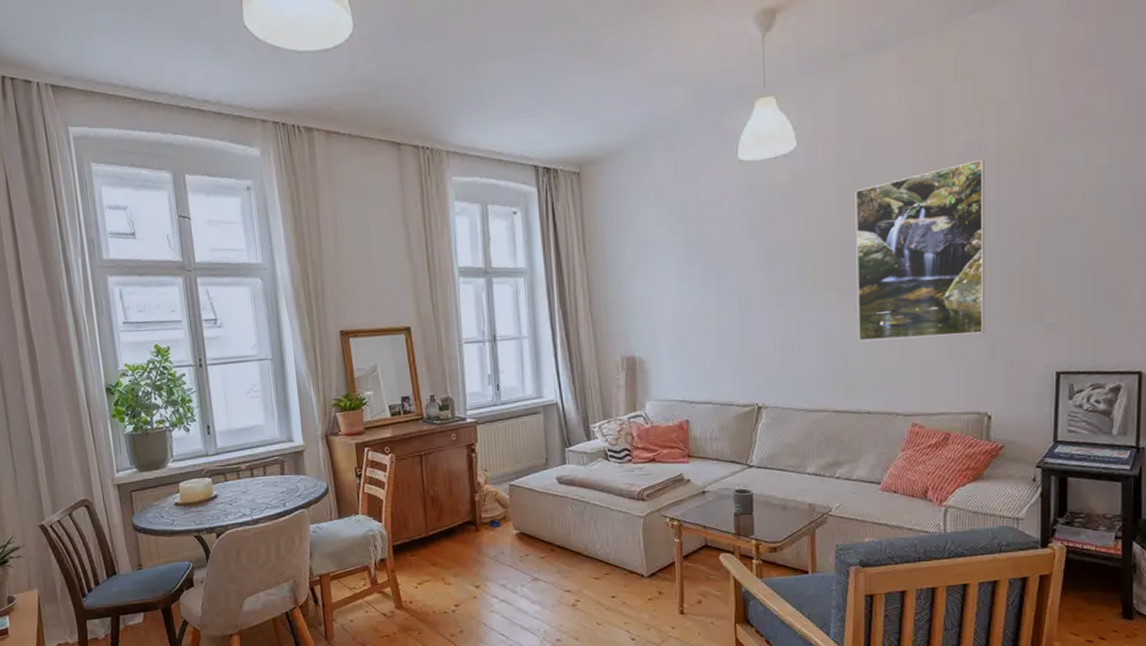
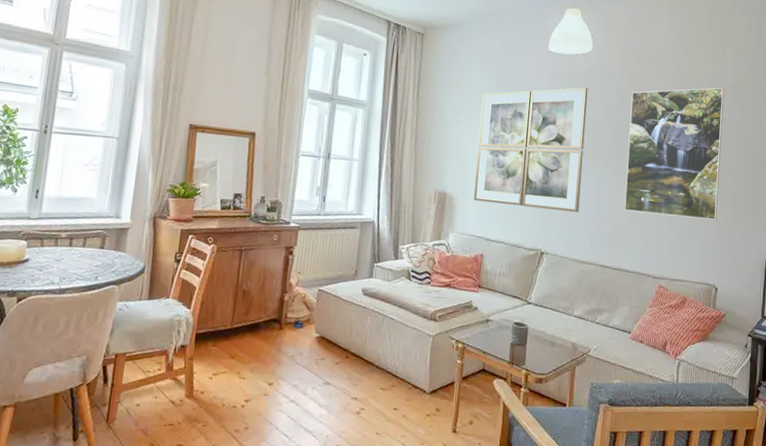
wall art: none [662,197,800,361] -> present [474,87,588,212]

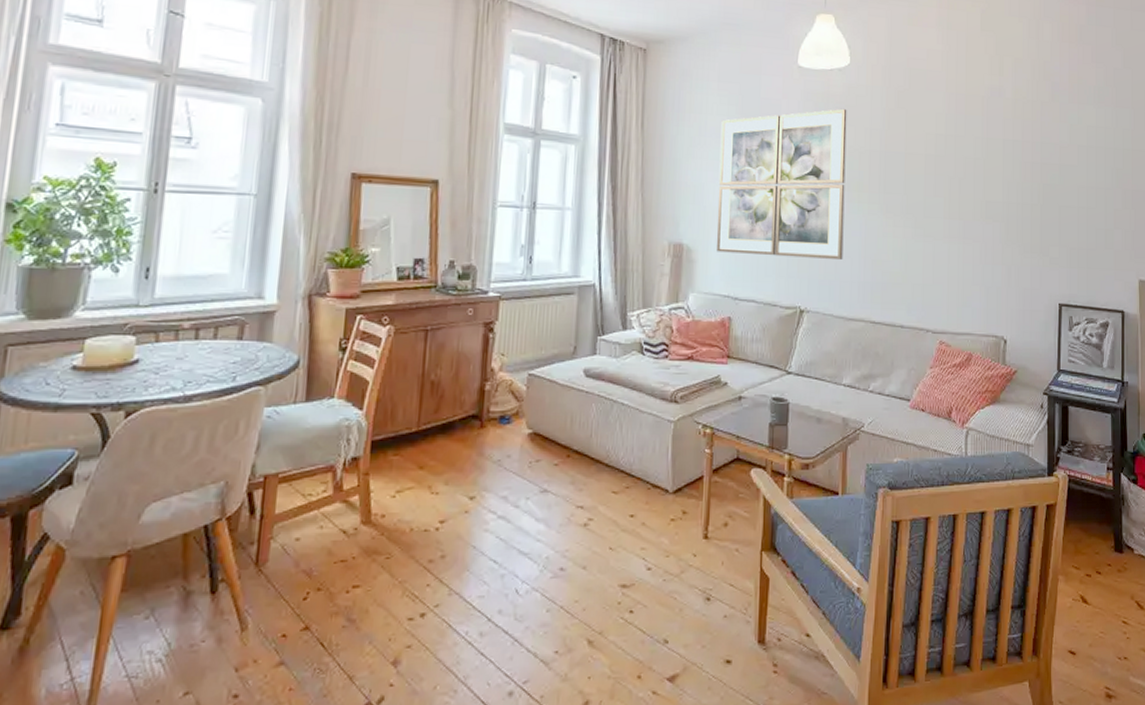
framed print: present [624,87,724,220] -> none [895,103,1003,260]

